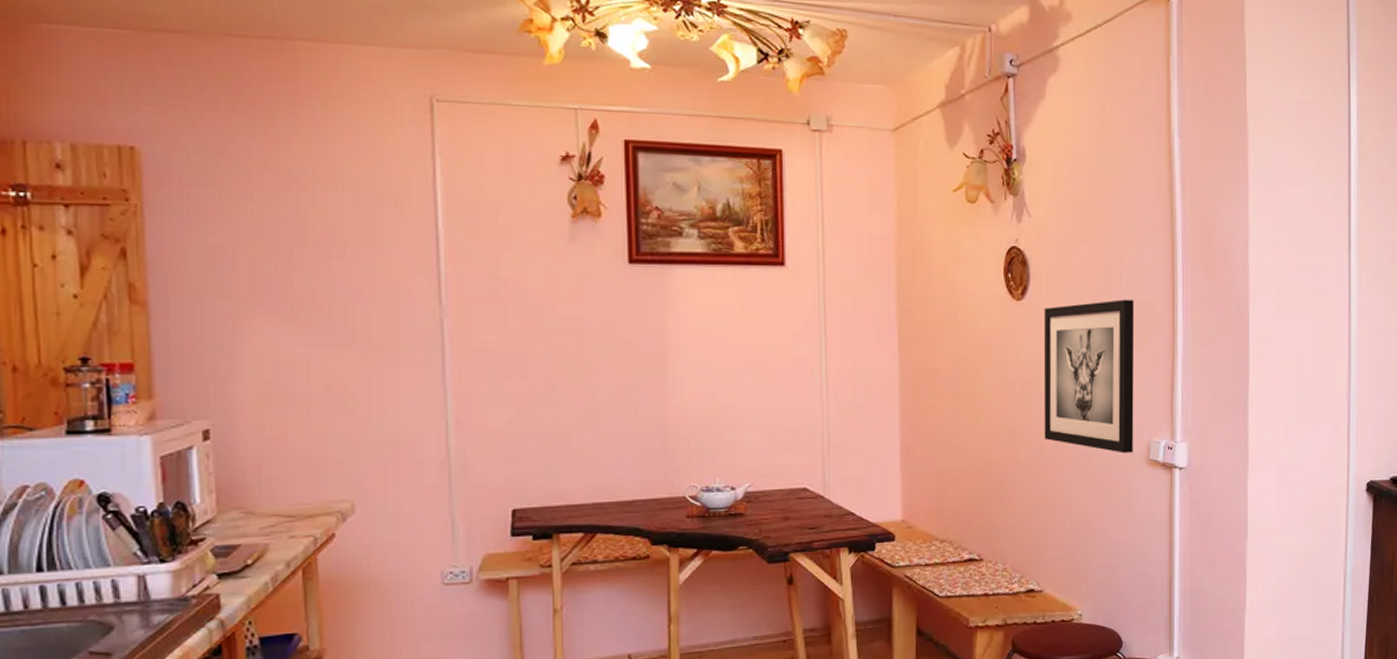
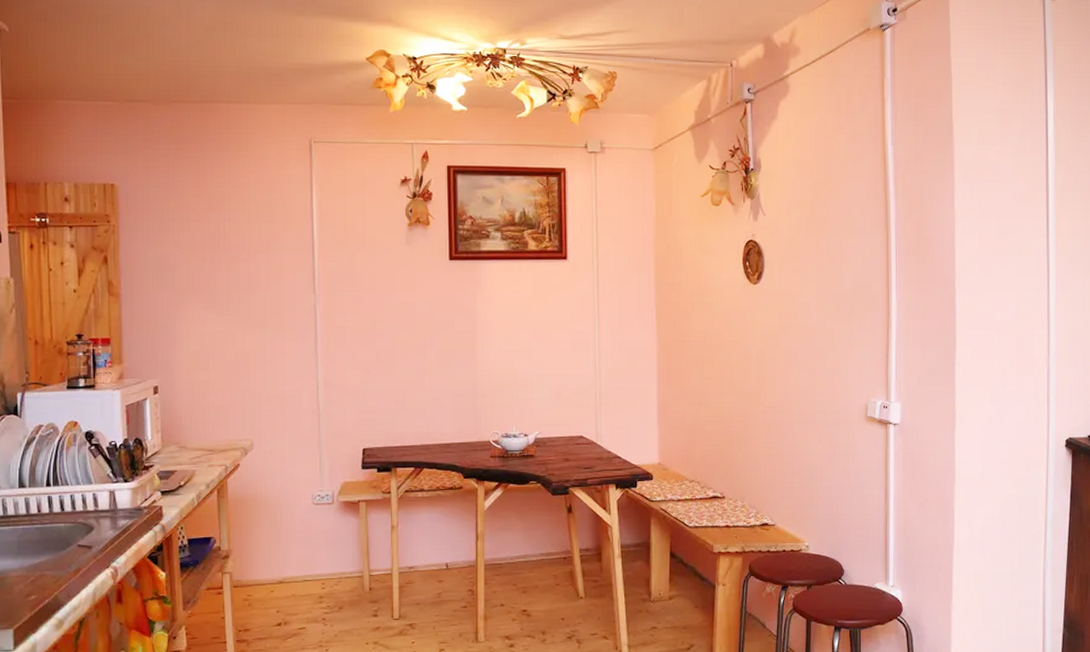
wall art: present [1043,299,1135,454] -> none [776,282,854,411]

